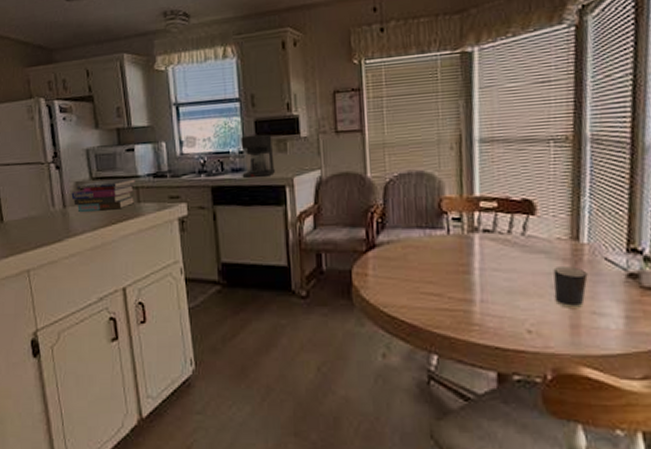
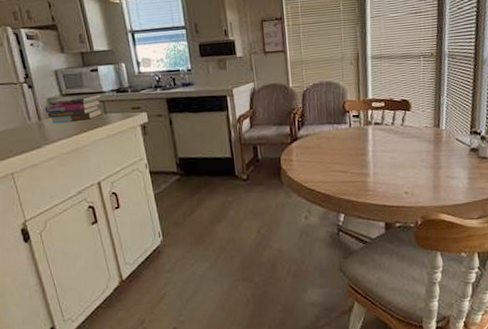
coffee maker: present [241,133,275,179] -> none [188,55,218,92]
mug: present [553,267,588,308] -> none [422,146,445,175]

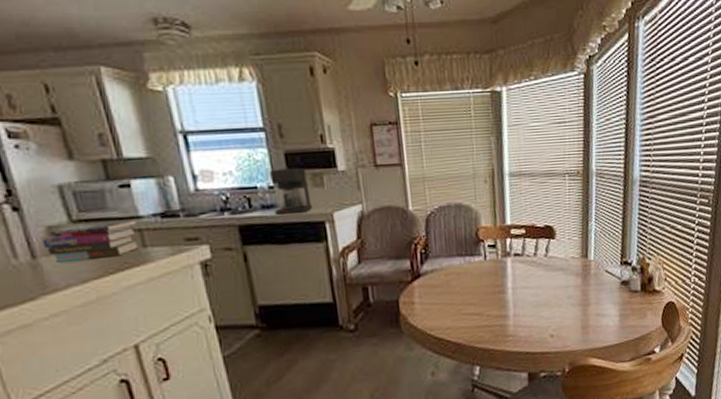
coffee maker: none [188,55,218,92] -> present [270,167,312,216]

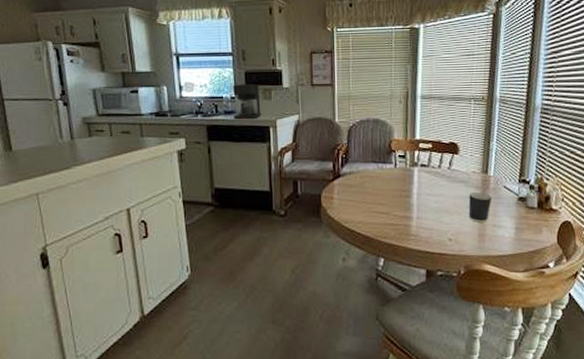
books: present [42,220,138,263] -> none [78,117,139,143]
mug: none [569,279,594,314] -> present [468,192,492,222]

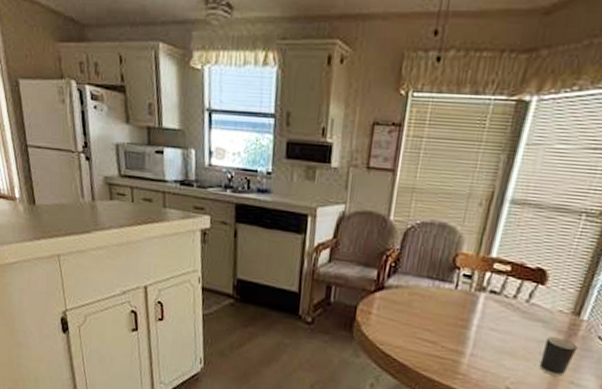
coffee maker: present [233,83,261,120] -> none [267,156,302,204]

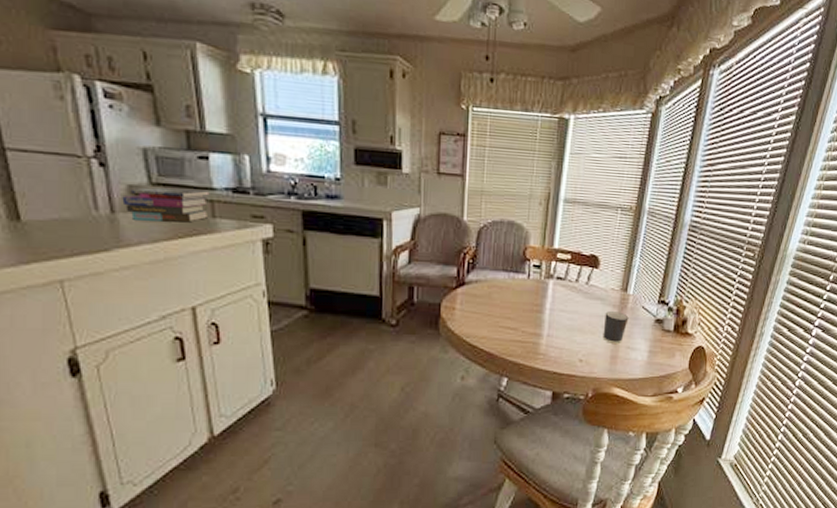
books: none [100,179,163,211] -> present [122,188,210,223]

